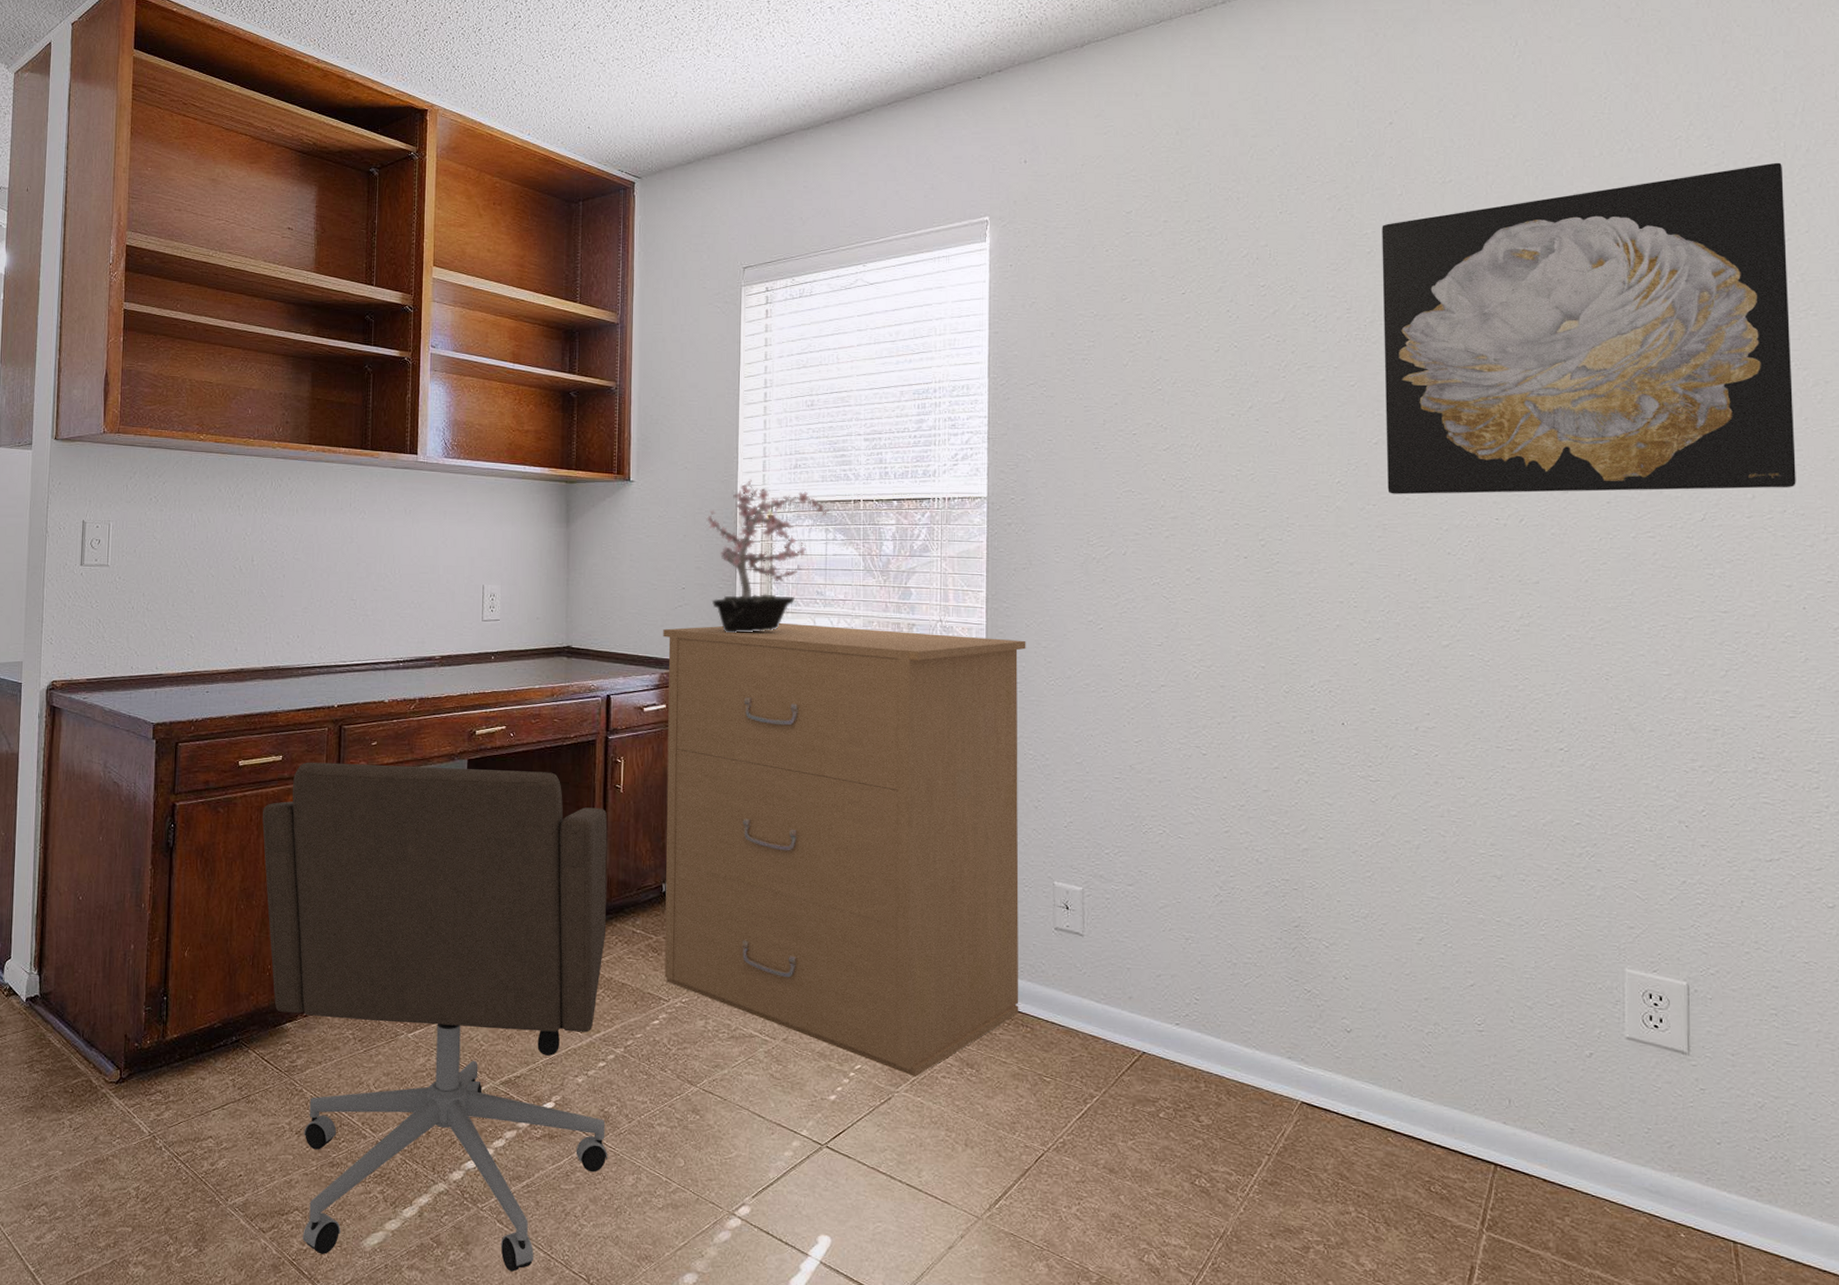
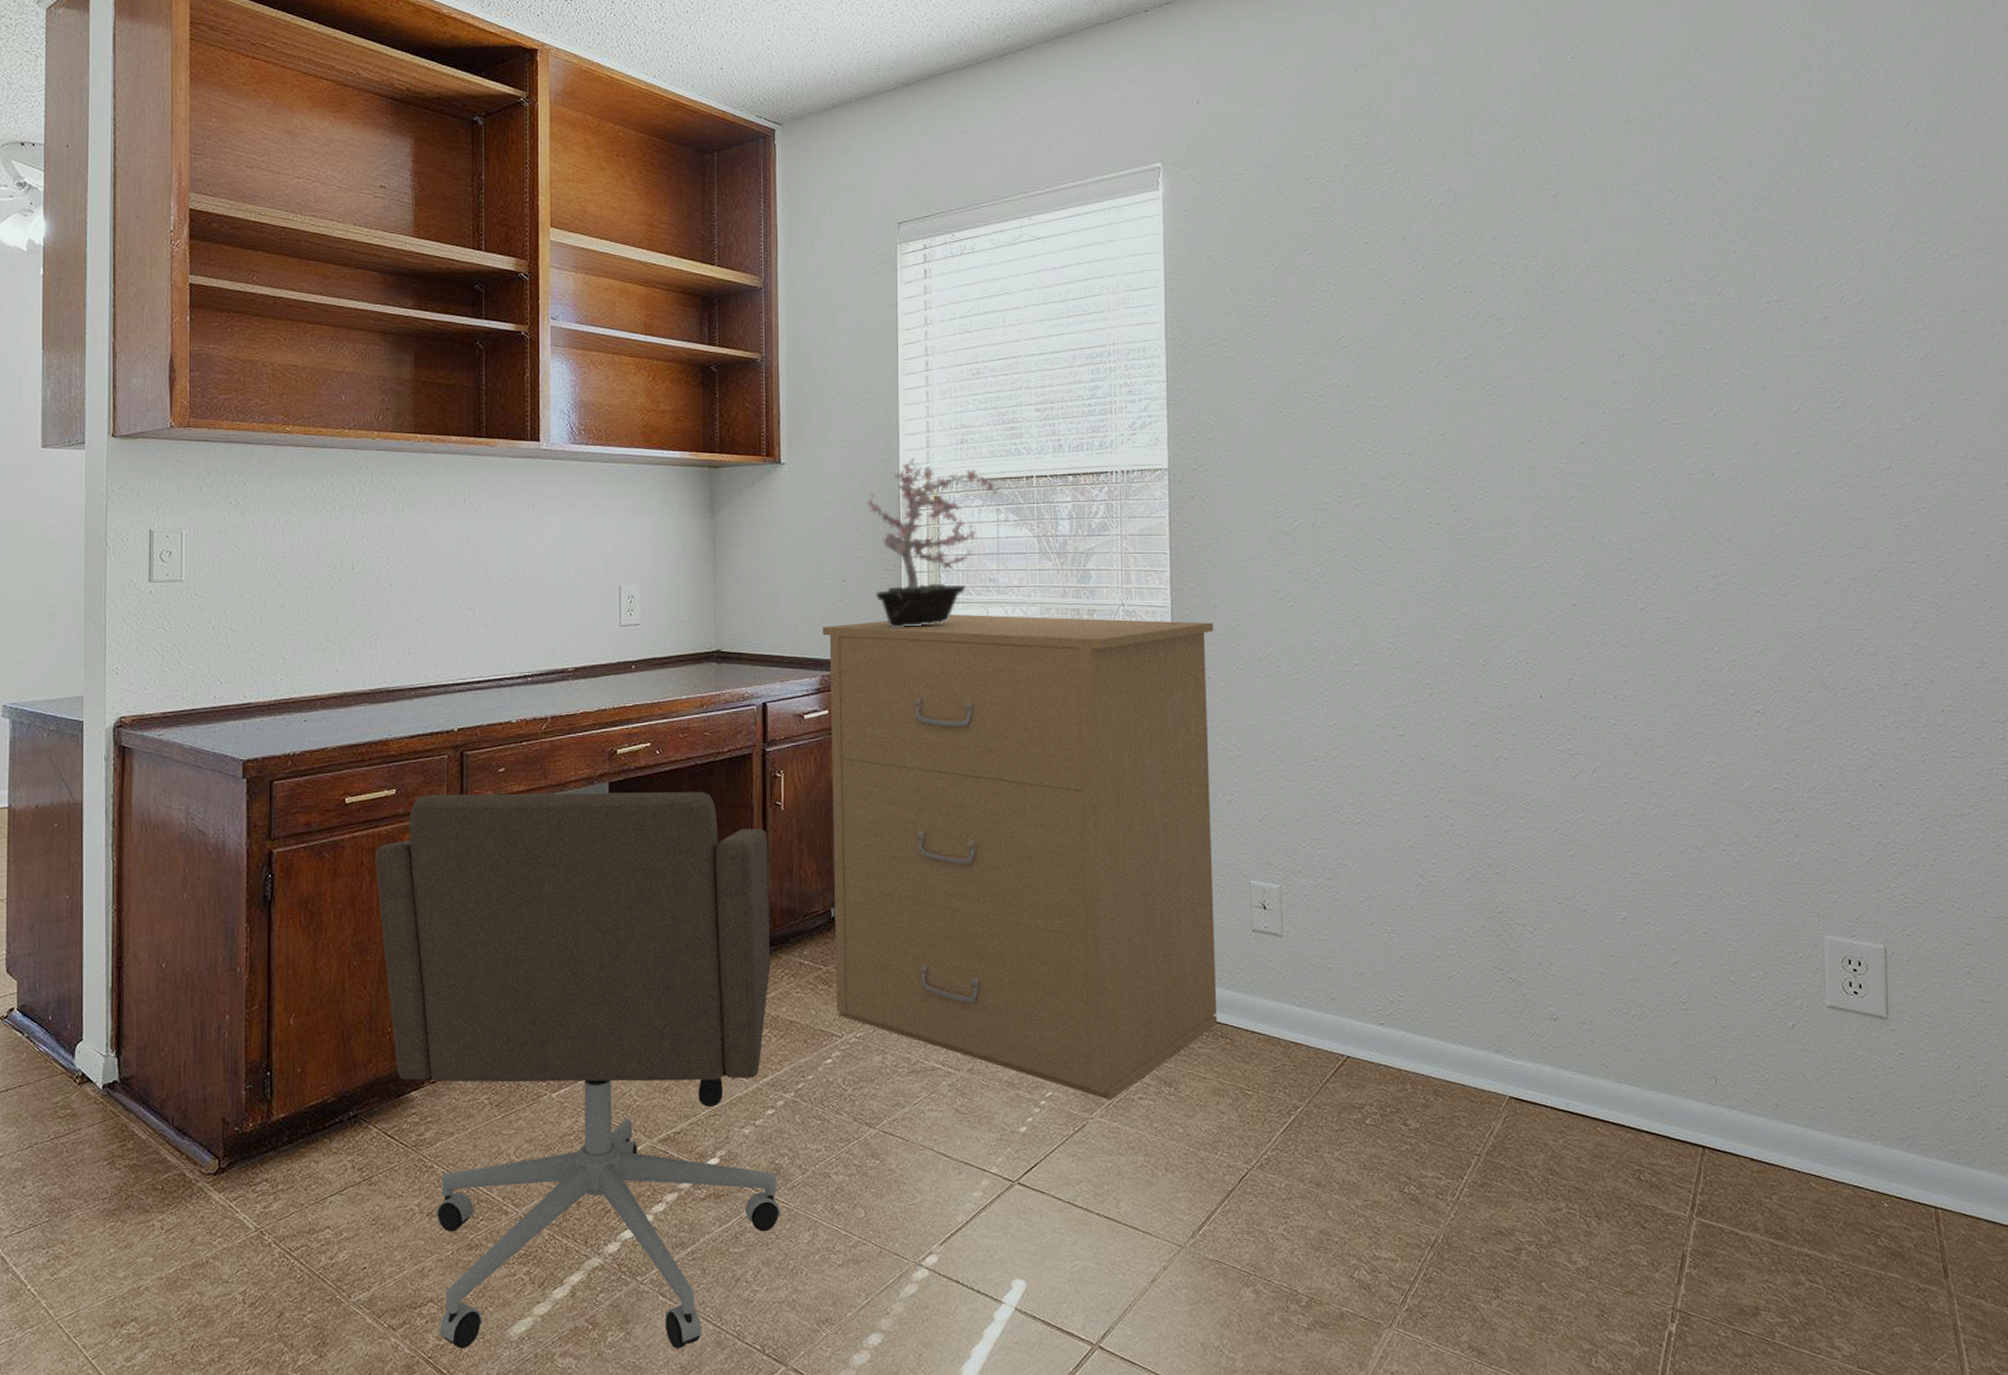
wall art: present [1382,162,1796,495] -> none [1567,96,1977,452]

